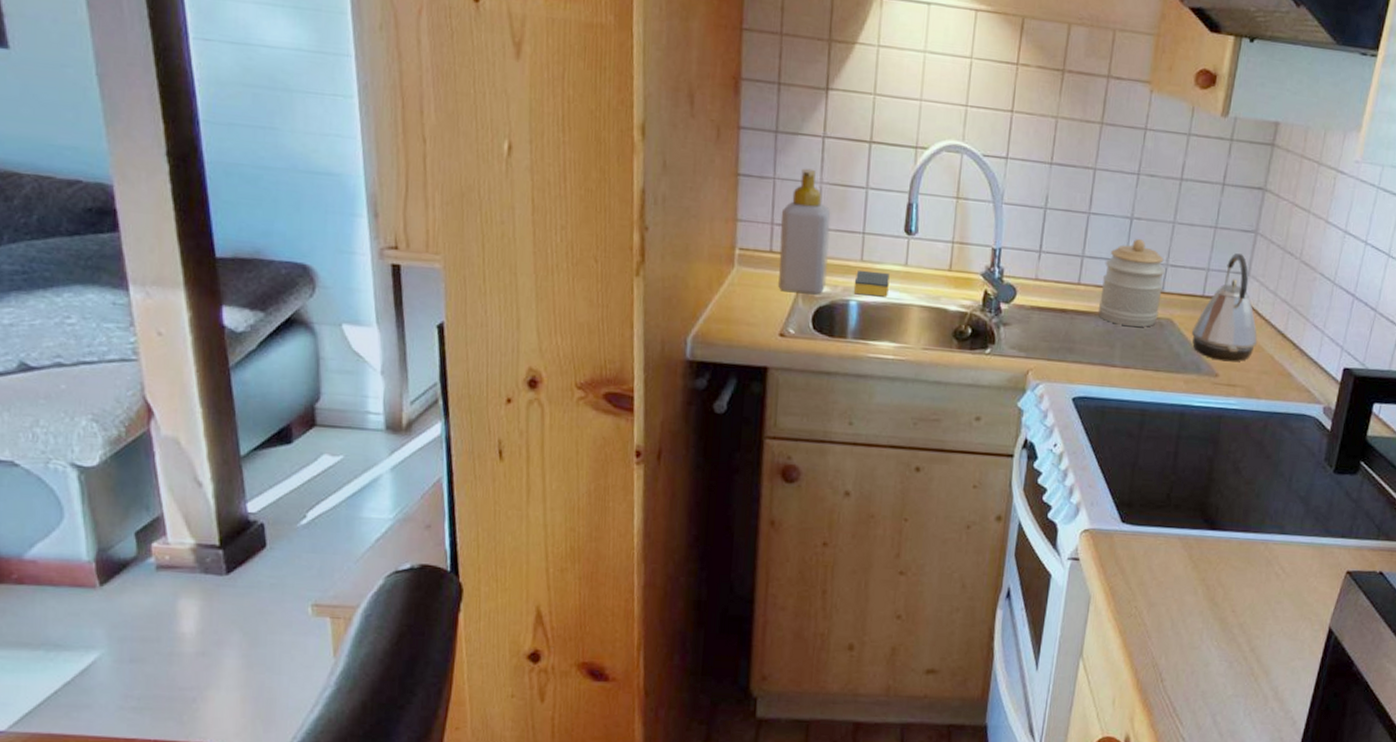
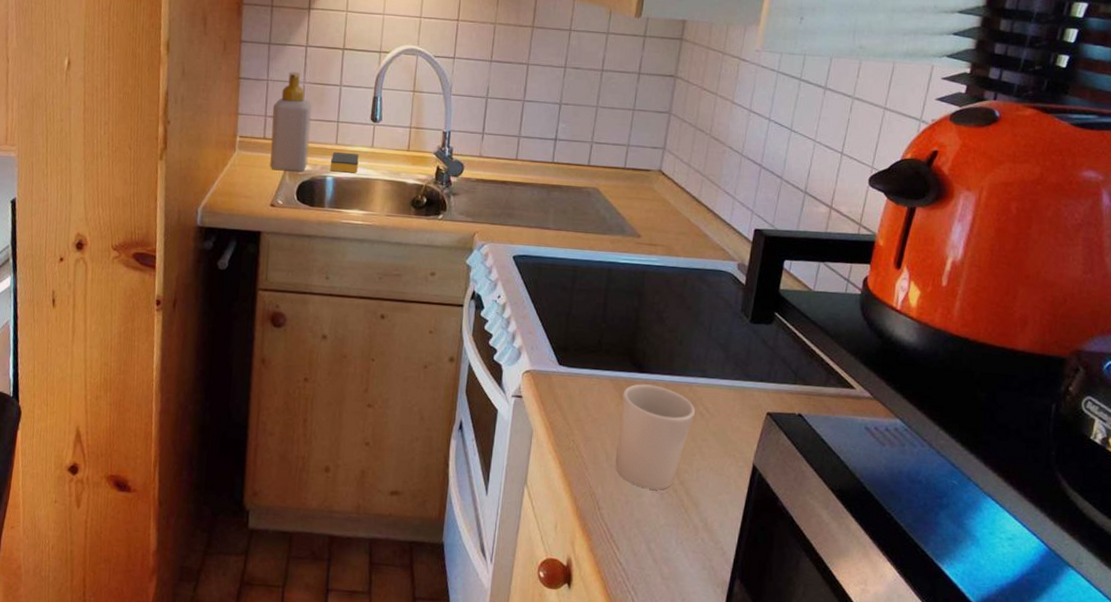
jar: present [1098,238,1166,327] -> none [533,120,591,195]
mug: none [1181,542,1271,658] -> present [615,384,696,490]
kettle: present [1191,253,1258,362] -> none [615,131,675,225]

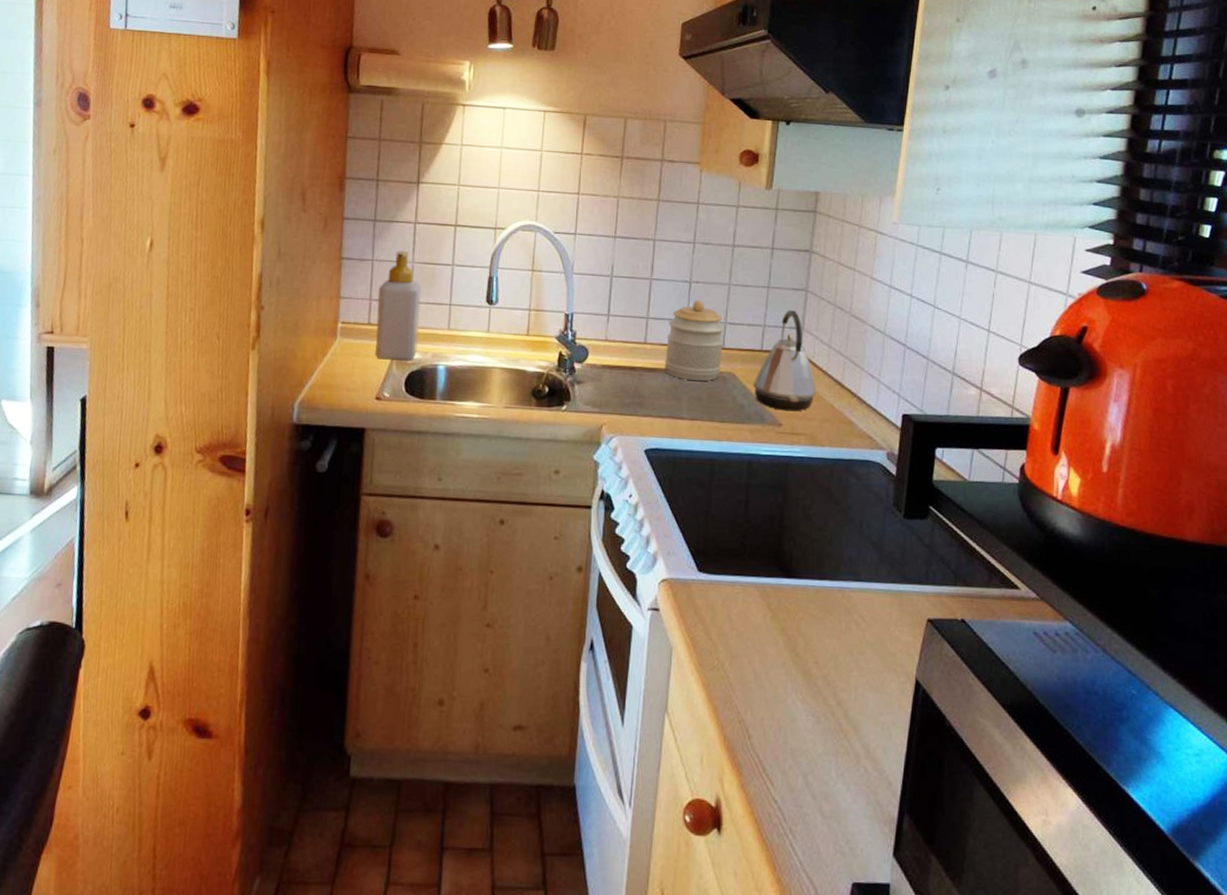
sponge: present [330,151,359,173] -> none [442,337,474,361]
jar: none [533,120,591,195] -> present [664,300,725,381]
kettle: none [615,131,675,225] -> present [753,310,817,412]
mug: present [615,384,696,490] -> none [765,590,850,713]

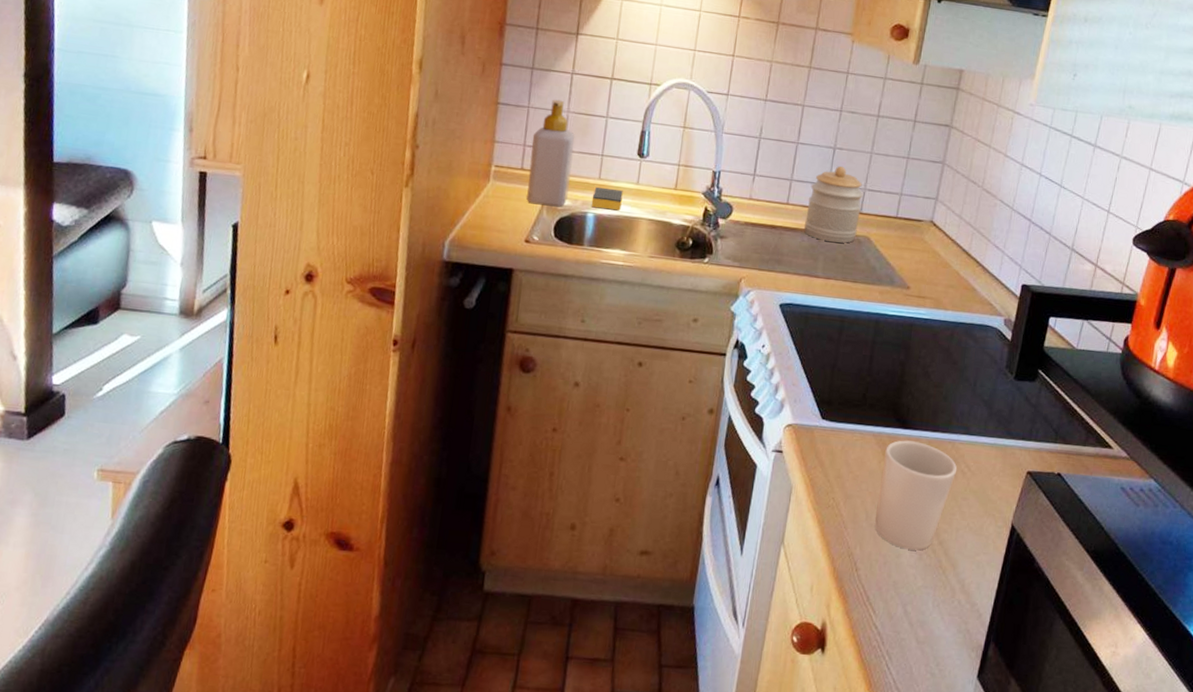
sponge: none [442,337,474,361] -> present [592,186,623,211]
kettle: present [753,310,817,412] -> none [886,181,945,277]
mug: none [765,590,850,713] -> present [875,440,958,551]

